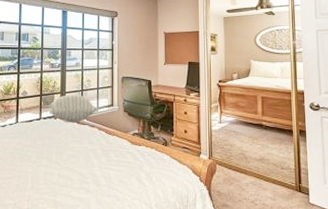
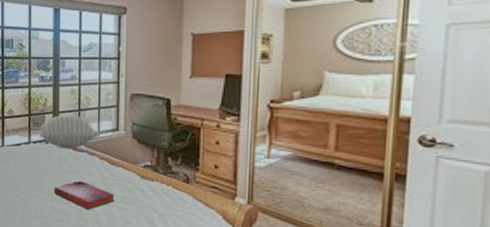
hardback book: none [60,149,111,174] -> present [53,181,115,210]

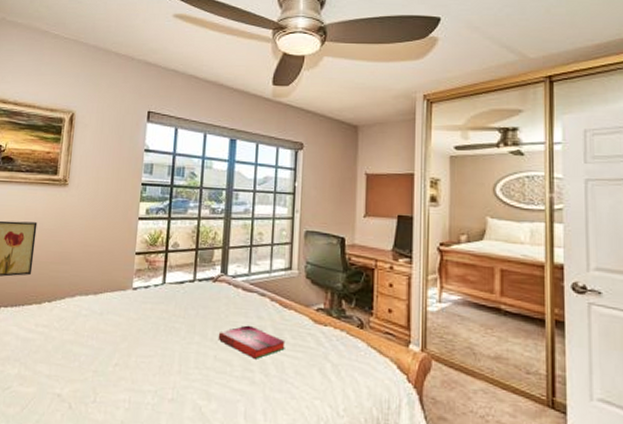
pillow: present [38,115,101,149] -> none [205,251,273,289]

